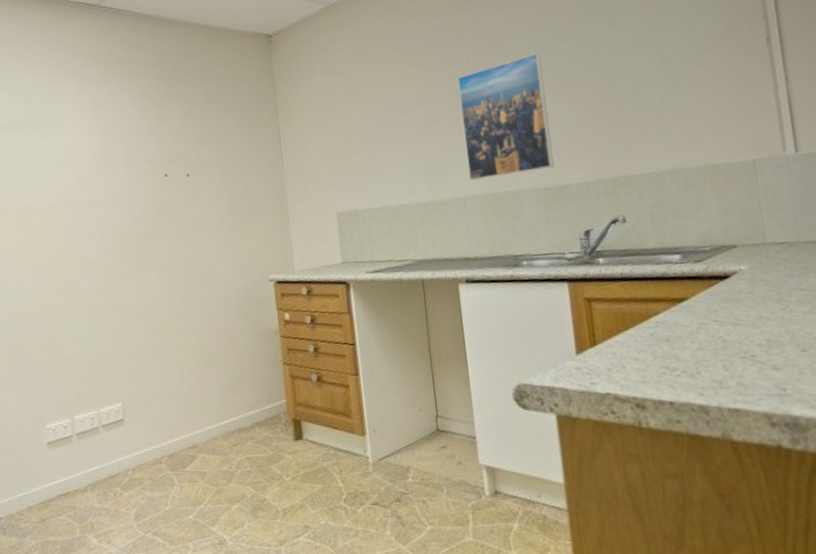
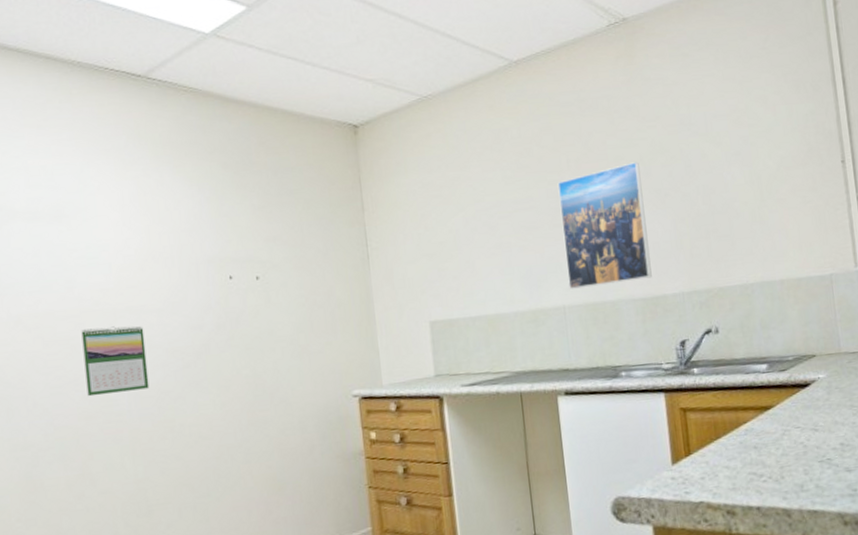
calendar: none [51,218,103,277] -> present [81,326,150,397]

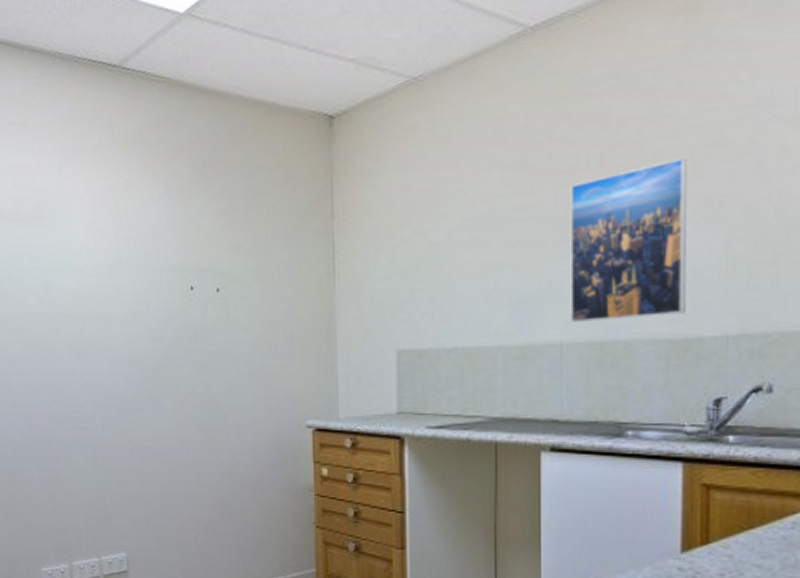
calendar: present [81,326,150,397] -> none [55,333,112,401]

